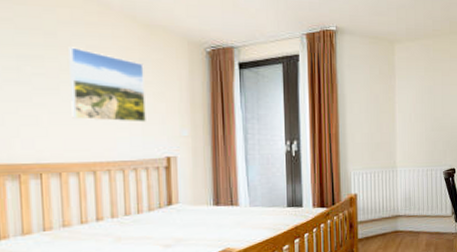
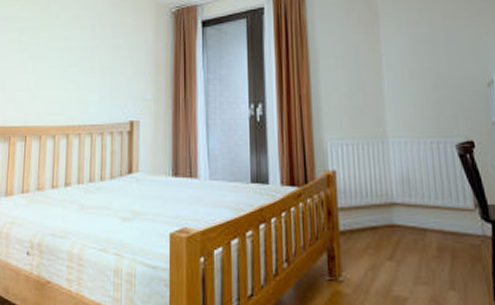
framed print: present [68,47,146,122] -> none [54,17,116,86]

